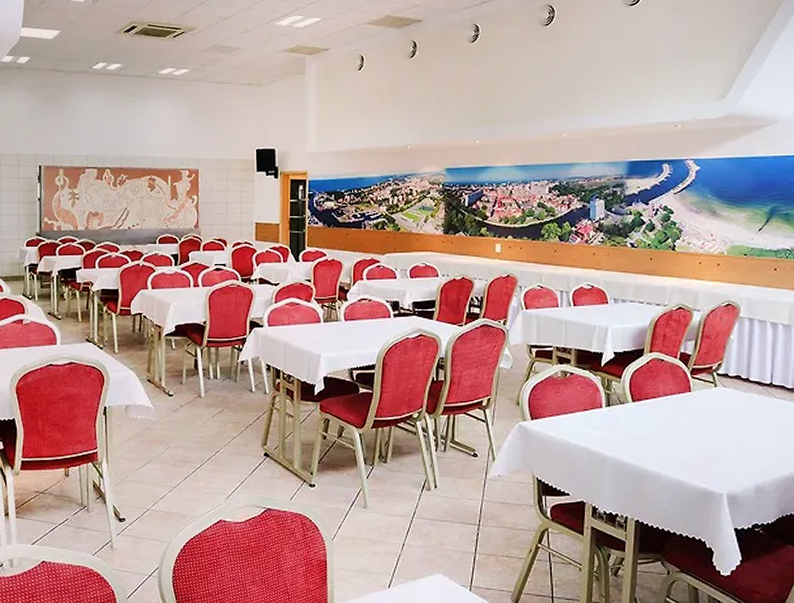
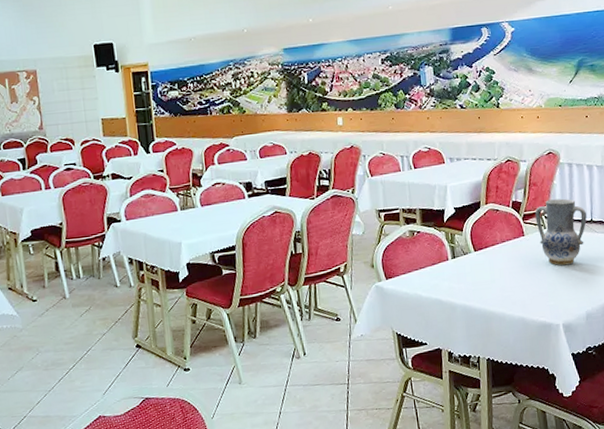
vase: none [705,356,766,430] -> present [535,198,587,266]

